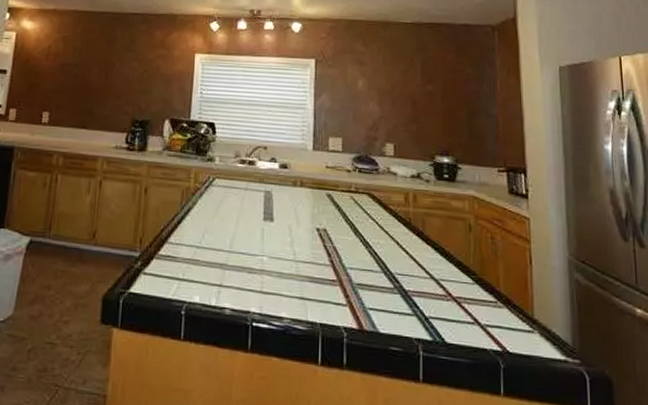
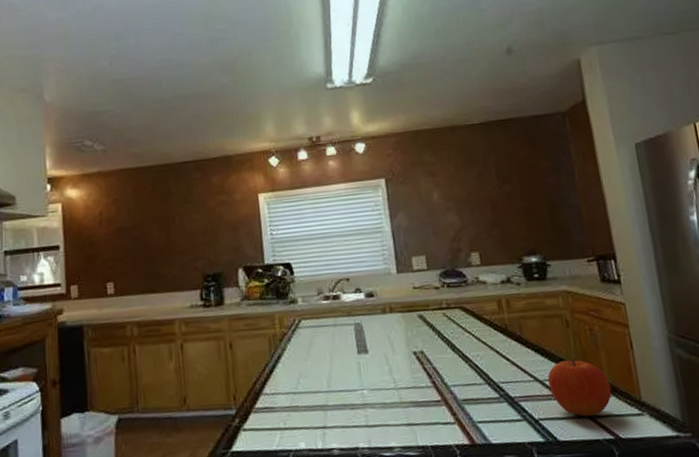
fruit: none [443,264,505,324] -> present [547,360,612,417]

